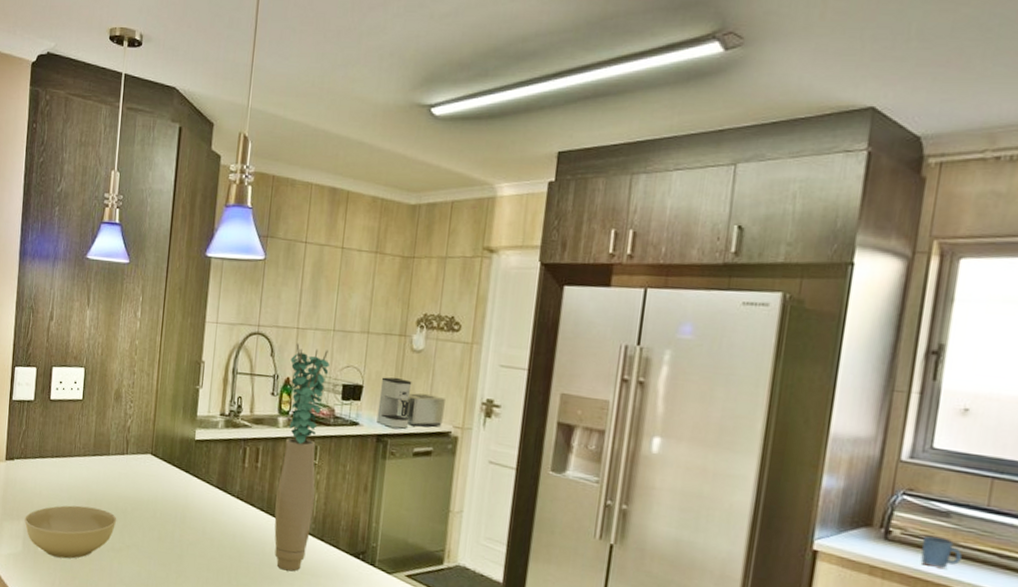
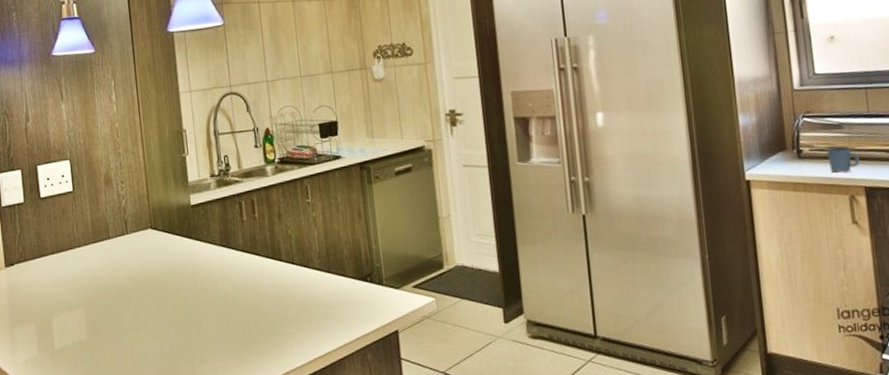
bowl: present [24,505,117,559] -> none [35,293,130,352]
vase: present [274,343,330,572] -> none [266,94,318,309]
coffee maker: present [376,377,412,430] -> none [352,107,385,155]
toaster: present [397,393,445,427] -> none [372,116,415,149]

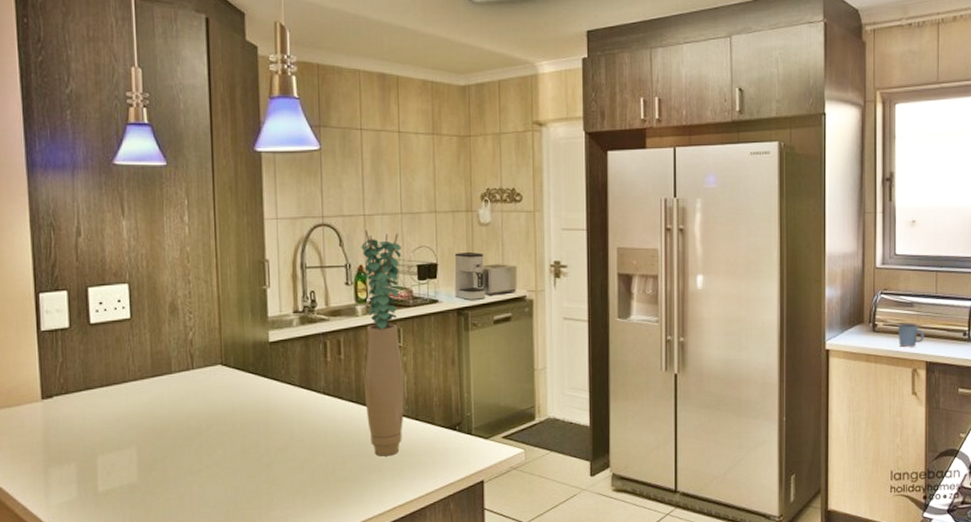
vase: none [266,94,318,309] -> present [361,230,404,457]
coffee maker: none [352,107,385,155] -> present [454,251,486,301]
toaster: none [372,116,415,149] -> present [473,263,517,297]

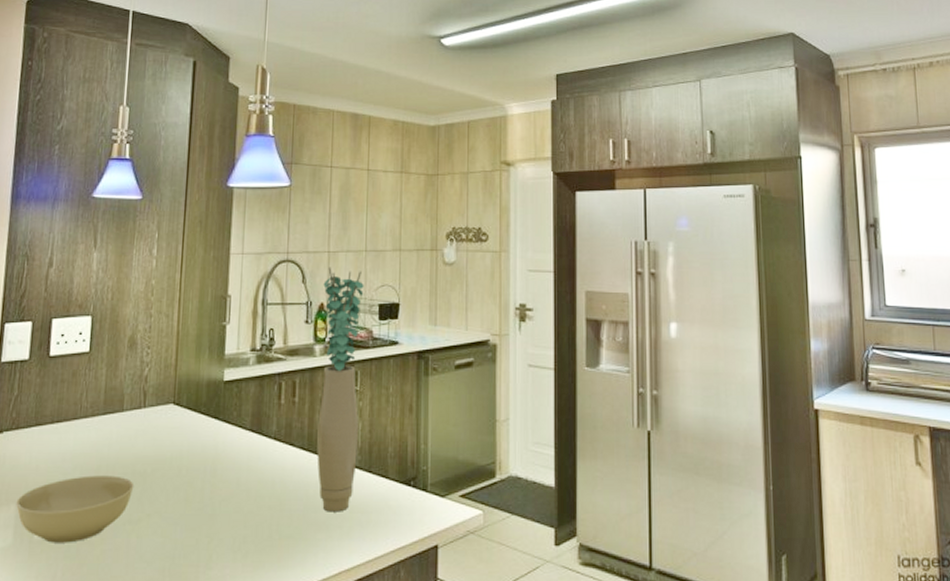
bowl: none [76,432,191,495] -> present [16,475,134,543]
coffee maker: present [454,251,486,301] -> none [416,291,448,344]
toaster: present [473,263,517,297] -> none [436,304,481,340]
mug: present [899,323,924,348] -> none [895,382,925,411]

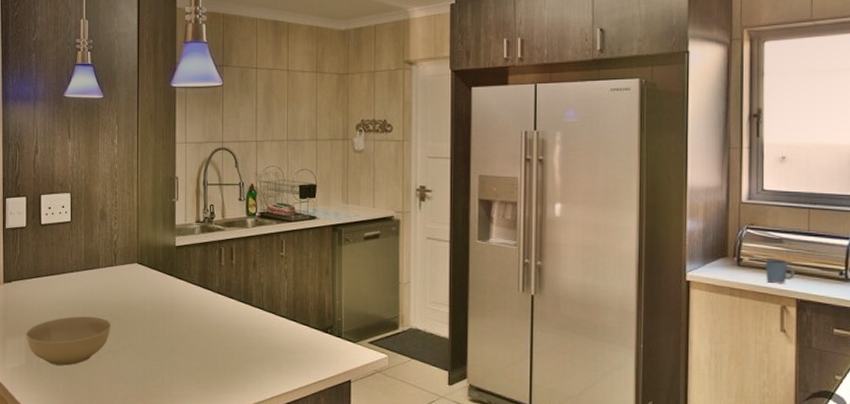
vase: present [317,267,364,512] -> none [252,154,286,351]
mug: none [895,382,925,411] -> present [766,259,795,284]

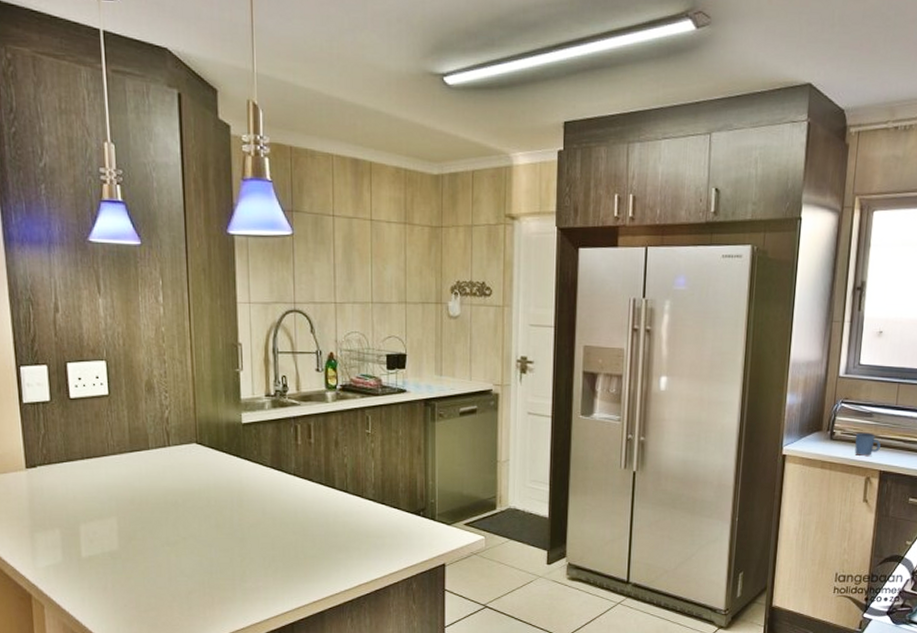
bowl: present [26,316,112,366] -> none [60,505,168,561]

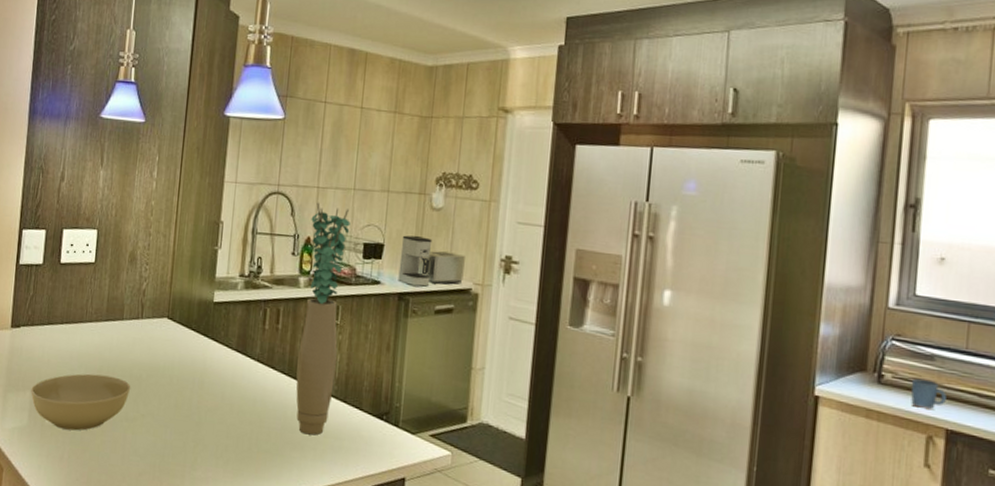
bowl: none [60,505,168,561] -> present [31,373,131,431]
vase: none [332,317,371,537] -> present [296,202,350,436]
coffee maker: none [423,343,453,392] -> present [398,235,433,288]
toaster: none [441,356,484,389] -> present [418,250,465,285]

